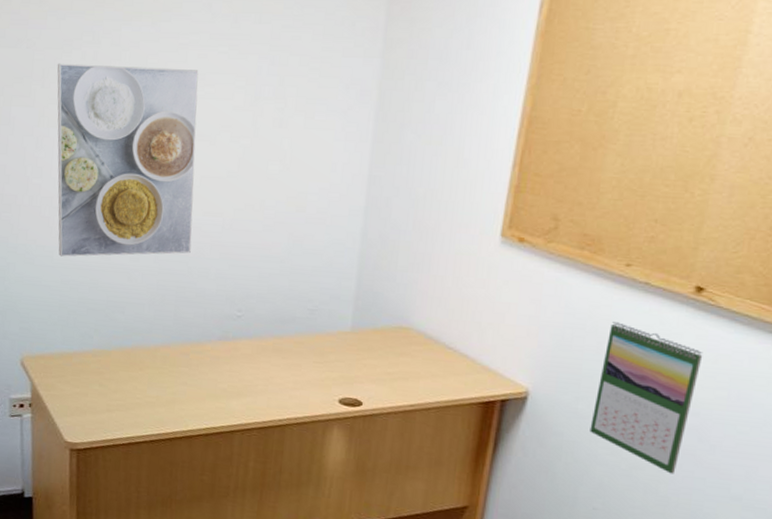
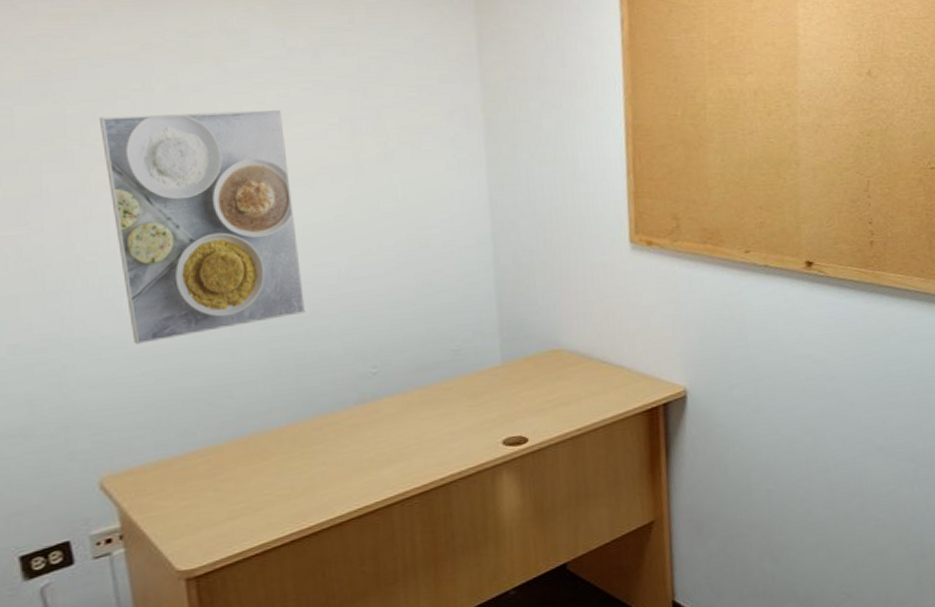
calendar: present [589,322,703,474] -> none [744,306,828,440]

